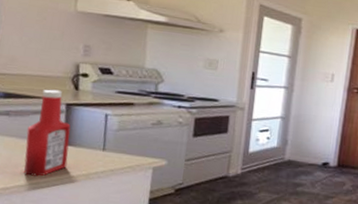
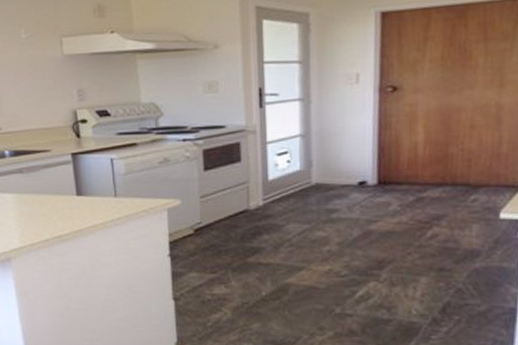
ketchup bottle: present [24,89,71,177] -> none [41,140,84,230]

